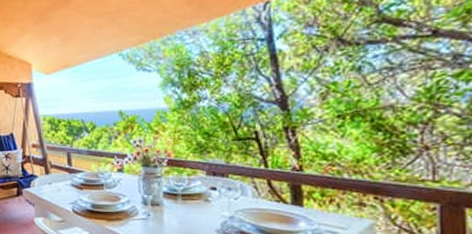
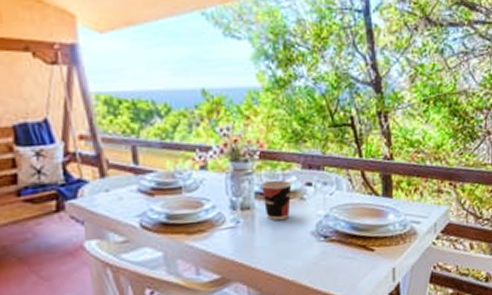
cup: none [168,183,197,218] -> present [260,179,292,221]

